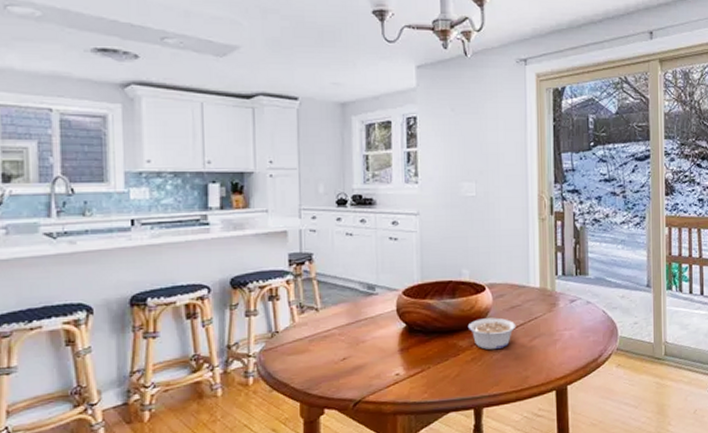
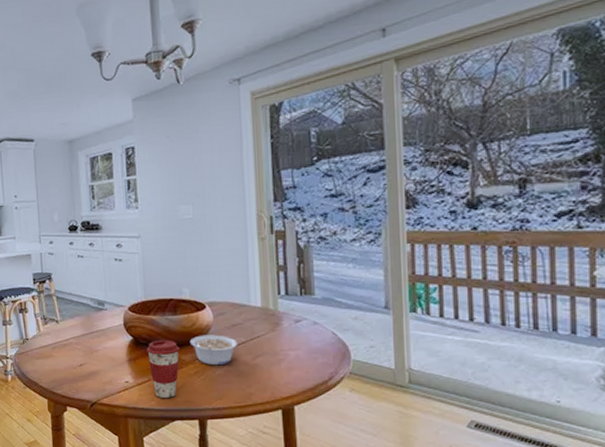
coffee cup: none [421,325,458,389] -> present [147,340,181,398]

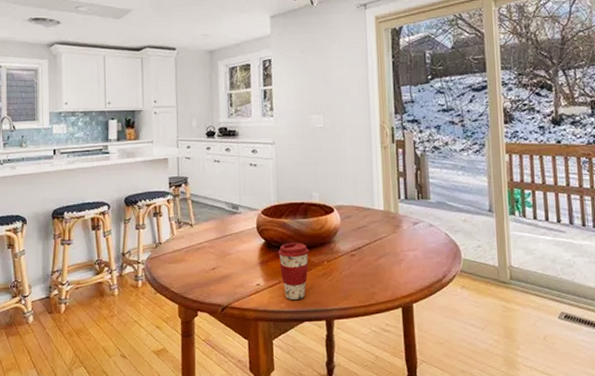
legume: present [189,335,238,366] -> none [318,237,363,267]

